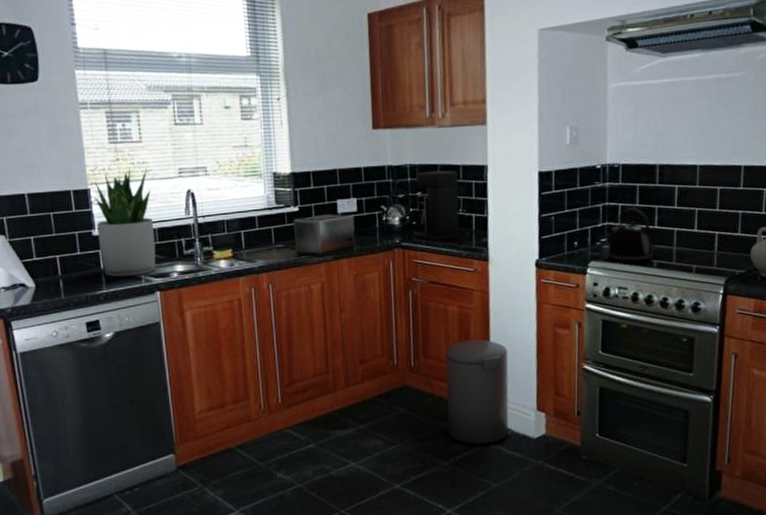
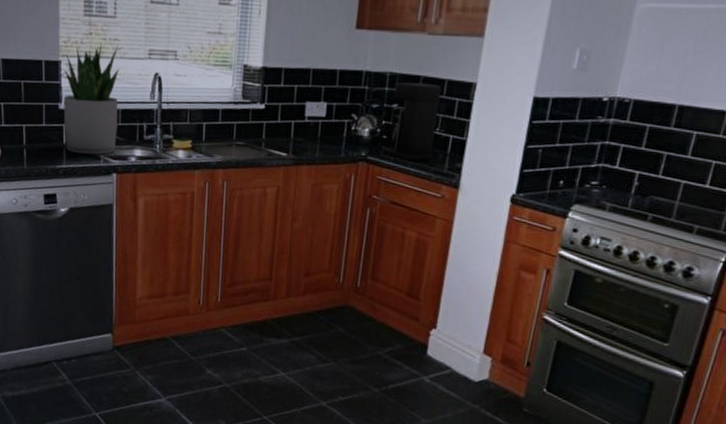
toaster: present [293,213,356,258] -> none [255,115,321,161]
pedal bin: present [444,339,509,447] -> none [383,268,463,381]
kettle: present [608,207,653,264] -> none [595,150,654,215]

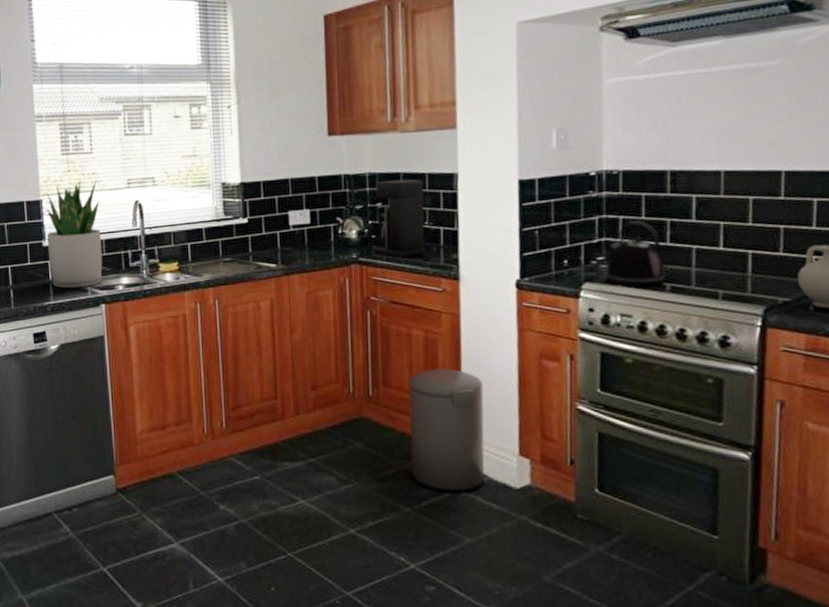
pedal bin: none [383,268,463,381] -> present [408,369,485,494]
kettle: none [595,150,654,215] -> present [606,220,665,287]

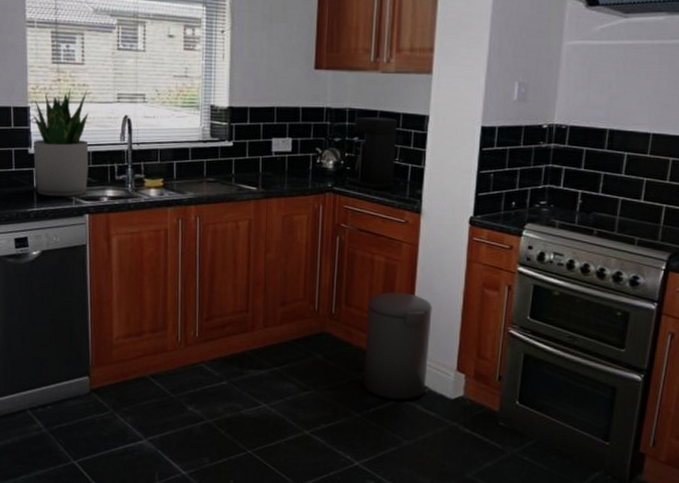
kettle: present [606,220,665,287] -> none [546,171,594,230]

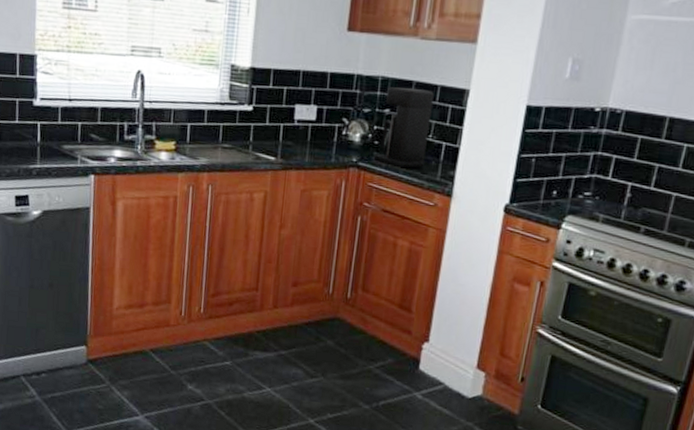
planter: present [33,88,89,197] -> none [38,37,99,155]
pedal bin: present [363,292,432,403] -> none [374,279,456,398]

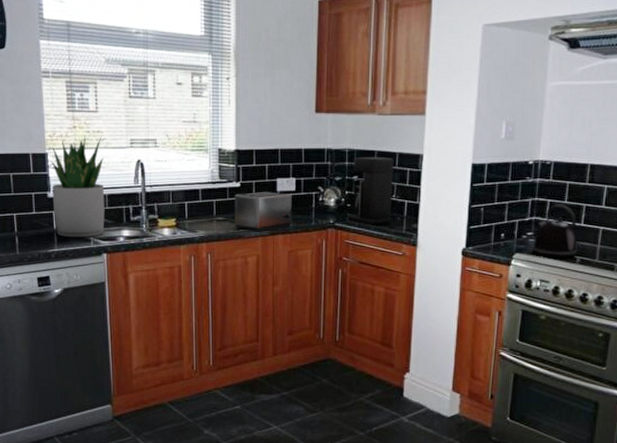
planter: none [38,37,99,155] -> present [51,135,105,238]
toaster: none [242,118,311,166] -> present [234,191,292,232]
kettle: none [588,161,646,227] -> present [533,204,577,259]

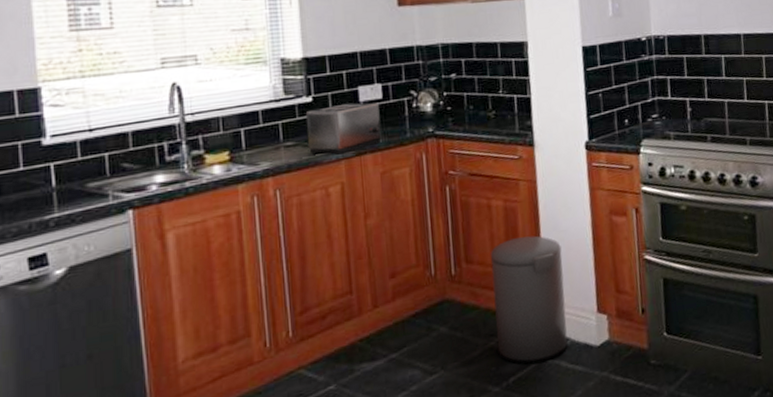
planter: present [51,135,105,238] -> none [46,58,129,196]
coffee maker: present [347,156,393,225] -> none [449,48,501,129]
pedal bin: none [366,320,429,421] -> present [490,235,568,365]
kettle: present [533,204,577,259] -> none [660,80,706,140]

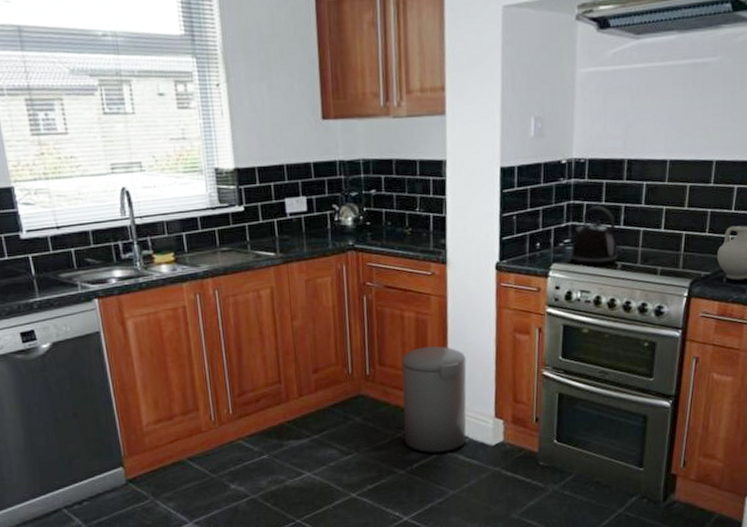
toaster: present [305,102,382,155] -> none [238,213,306,262]
kettle: none [660,80,706,140] -> present [571,206,618,266]

